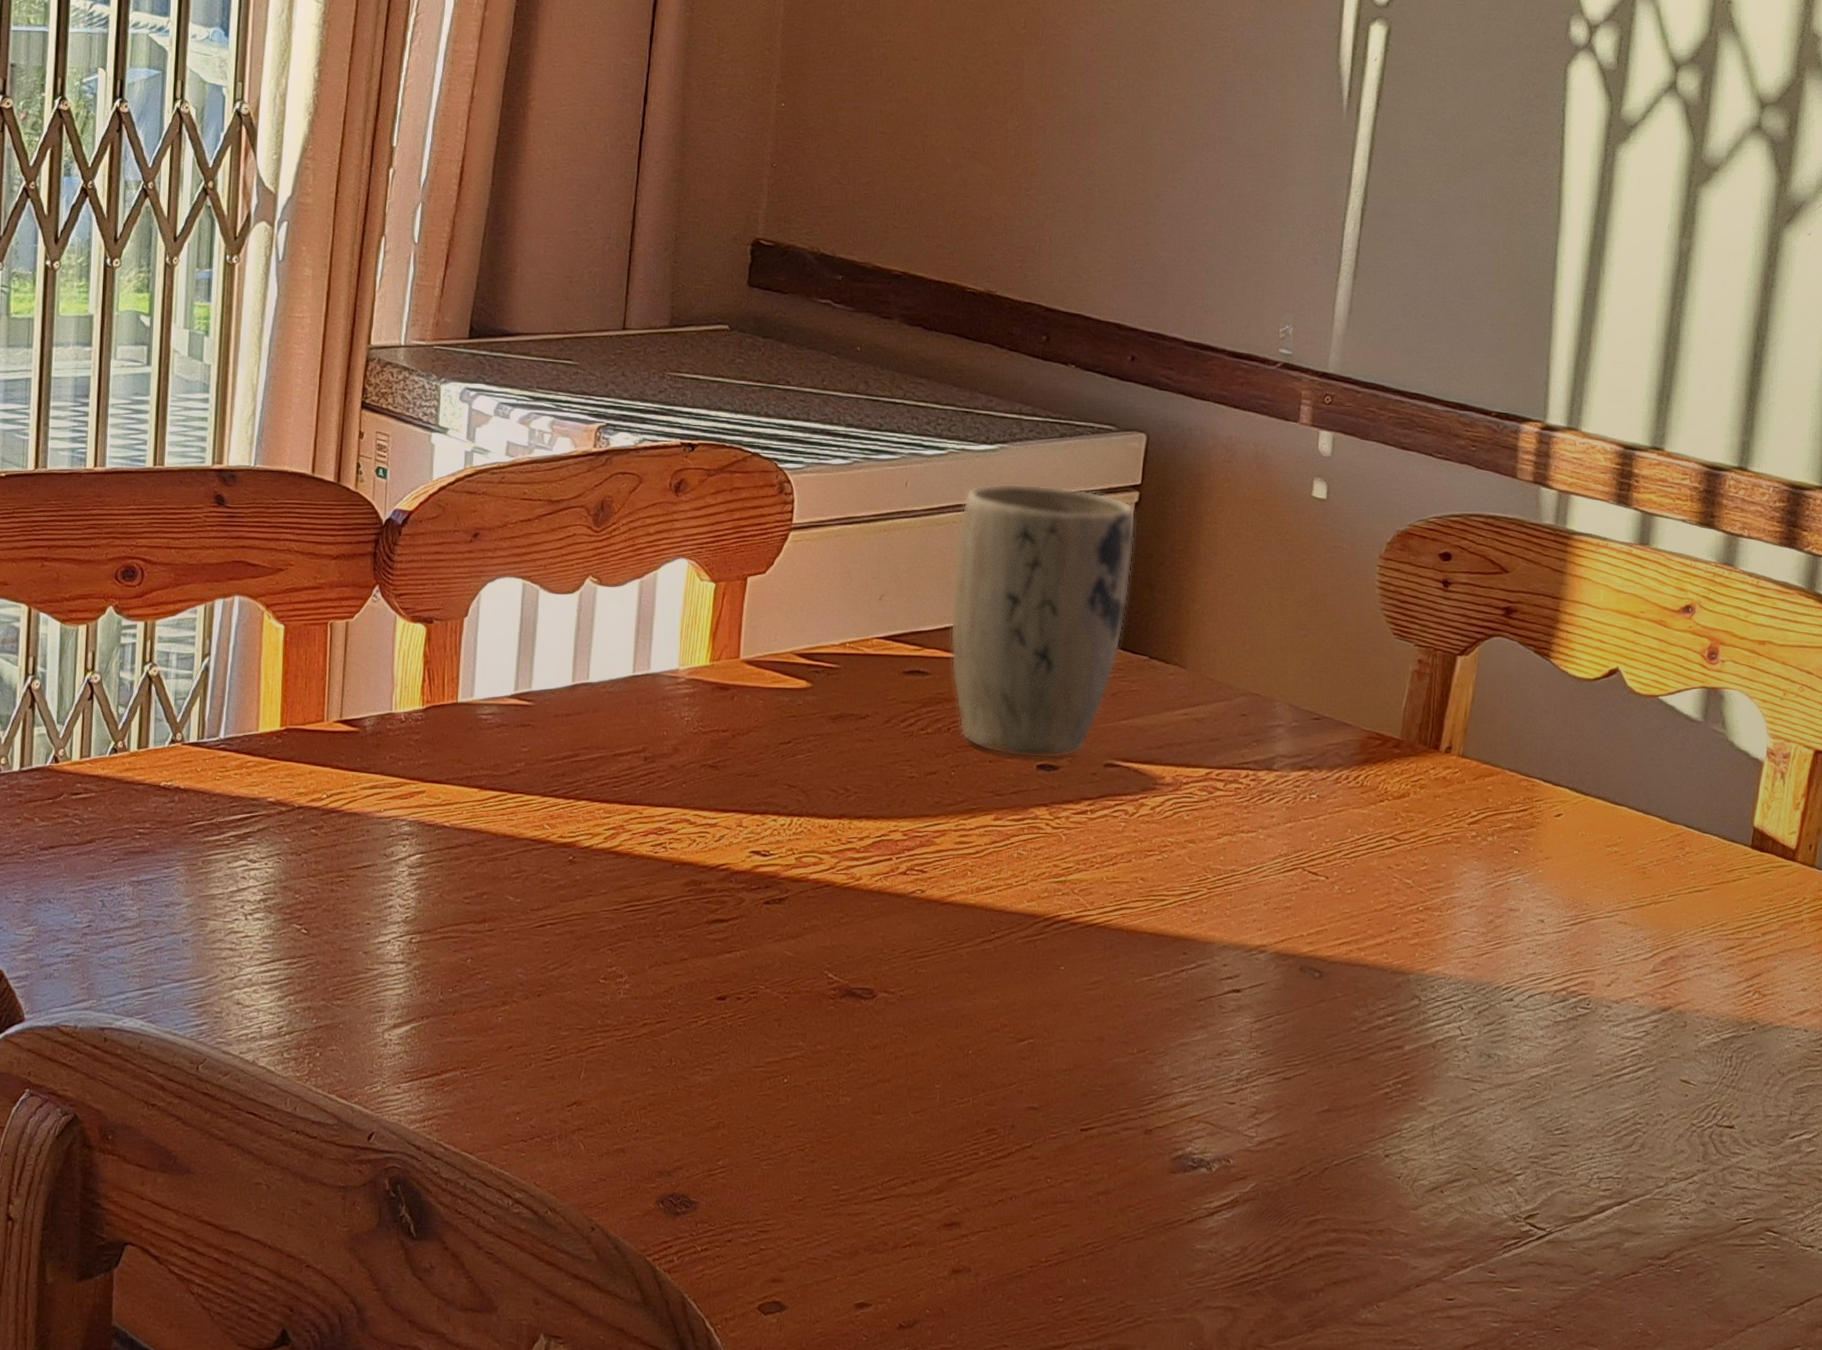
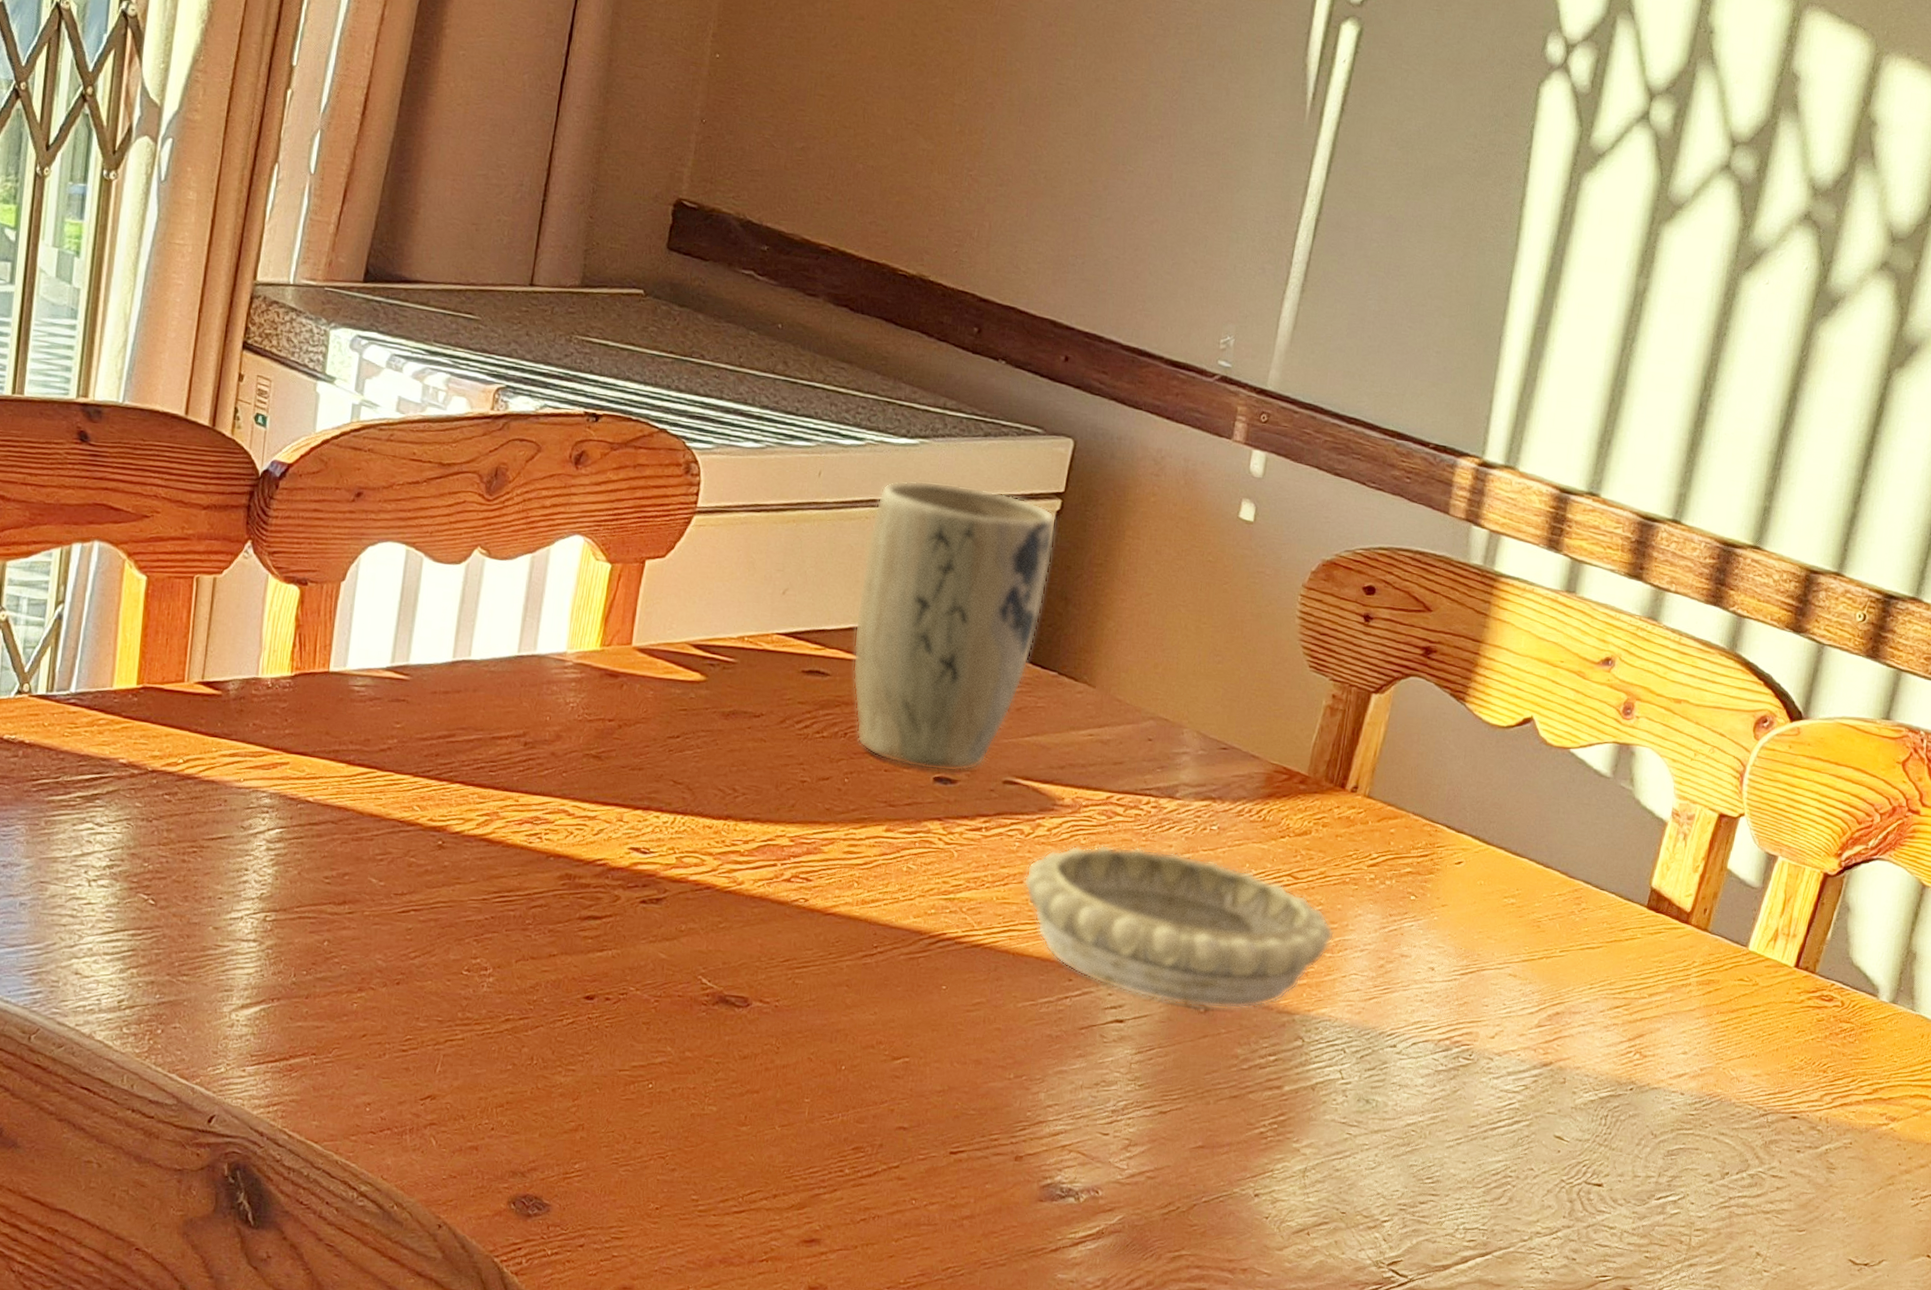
decorative bowl: none [1132,819,1442,973] -> present [1023,844,1335,1009]

